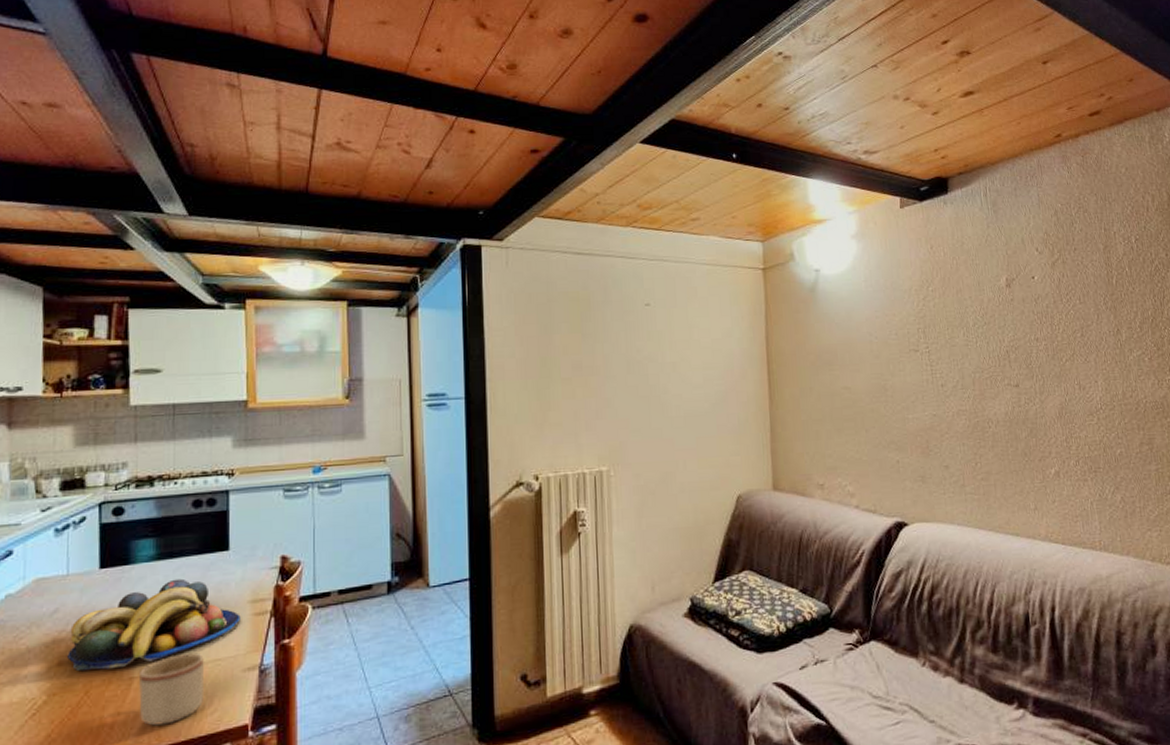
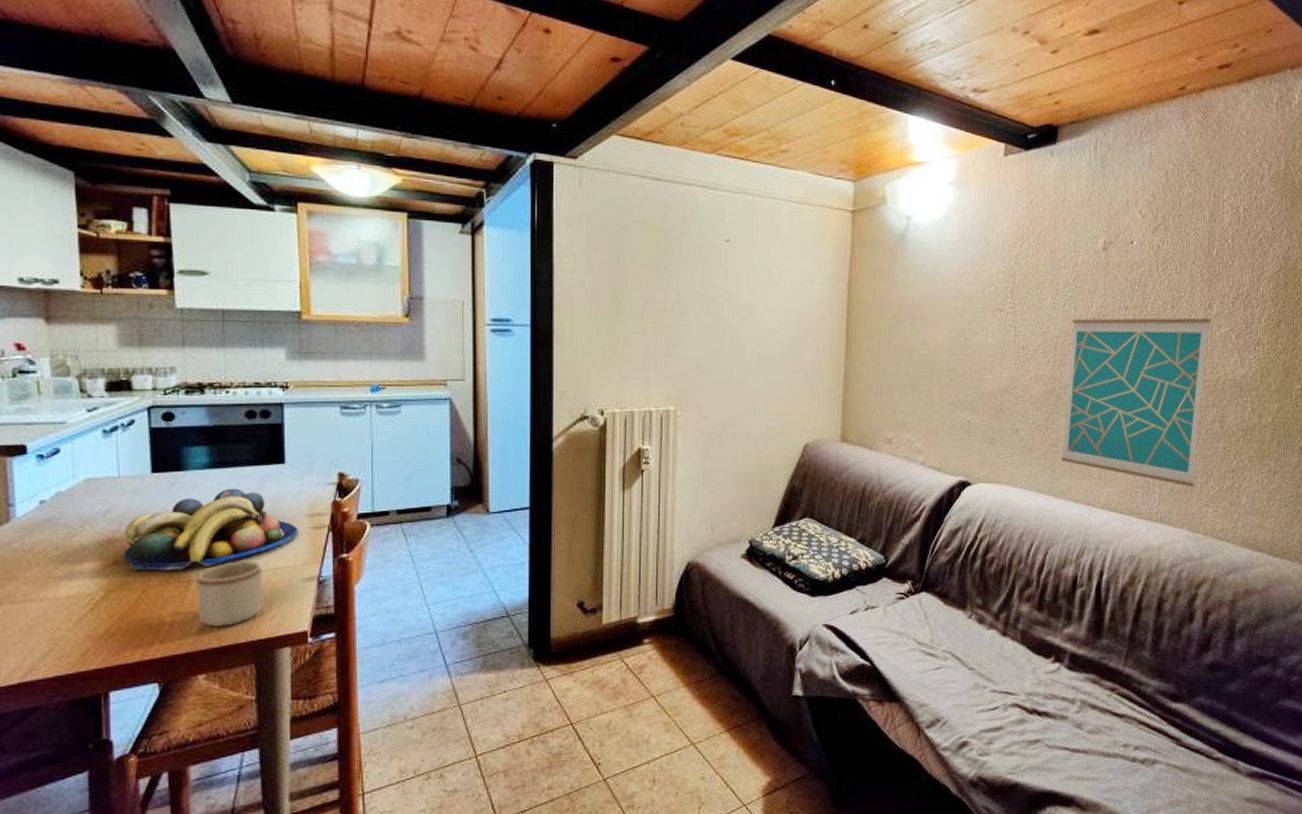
wall art: none [986,343,1134,512] -> present [1061,318,1211,487]

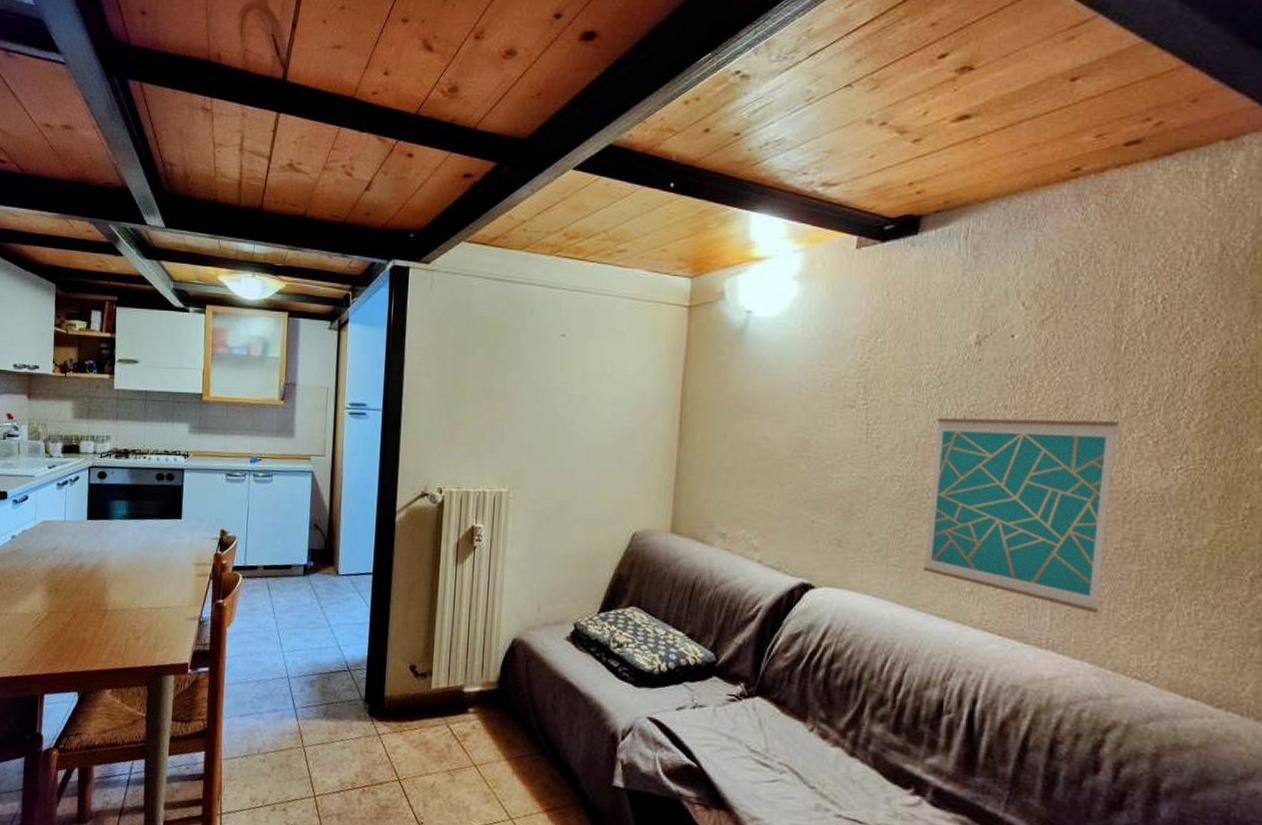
fruit bowl: present [123,488,298,571] -> none [62,536,187,601]
mug: present [197,561,263,627] -> none [110,597,159,652]

